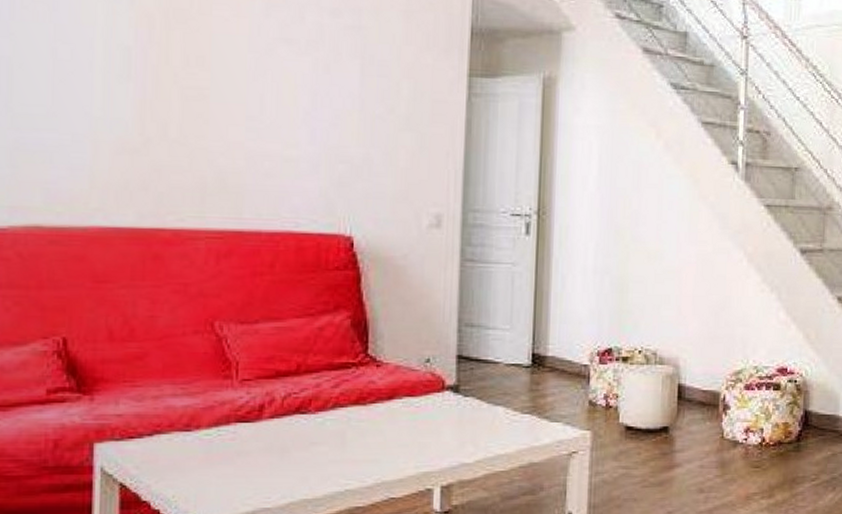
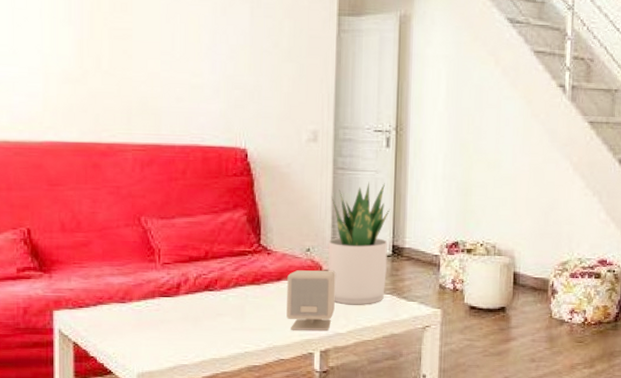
speaker: none [399,386,462,461] -> present [286,270,336,331]
planter: none [452,276,531,428] -> present [328,181,391,305]

